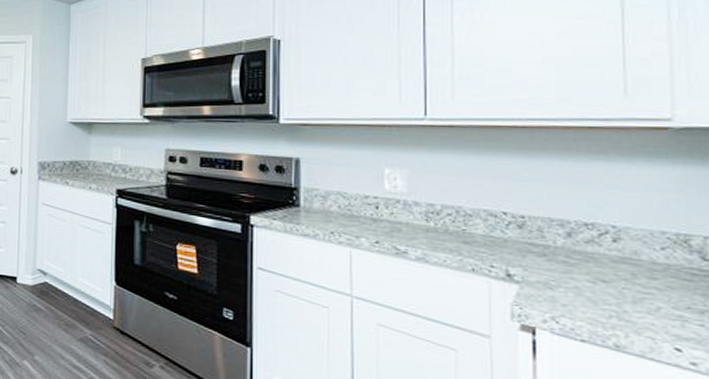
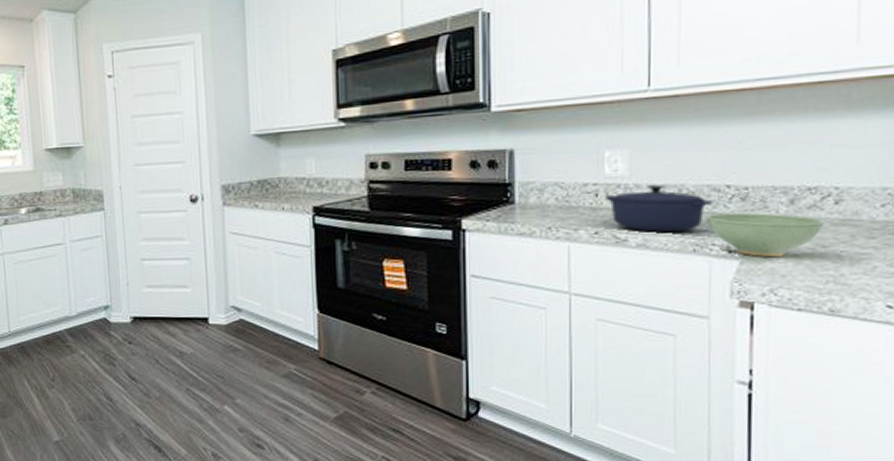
cooking pot: none [385,203,491,251] -> present [605,183,714,233]
bowl: none [483,237,605,287] -> present [706,212,826,258]

